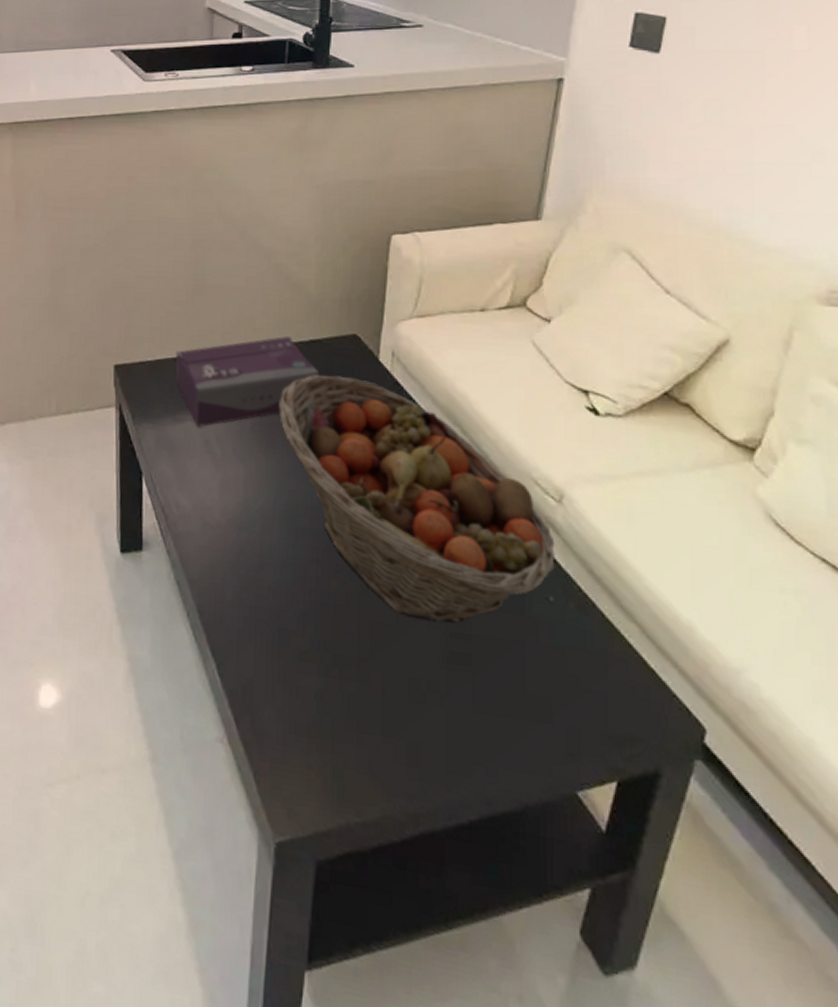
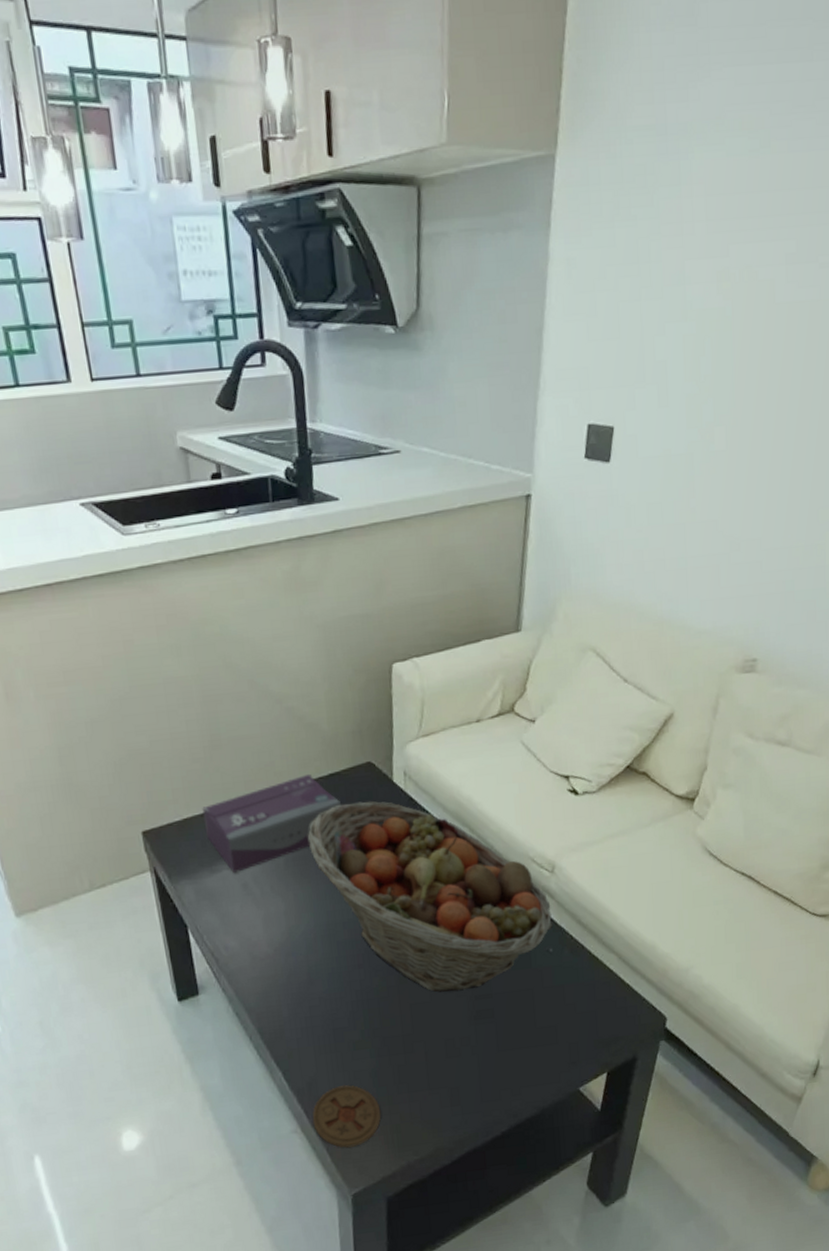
coaster: none [242,699,322,782] -> present [312,1085,381,1148]

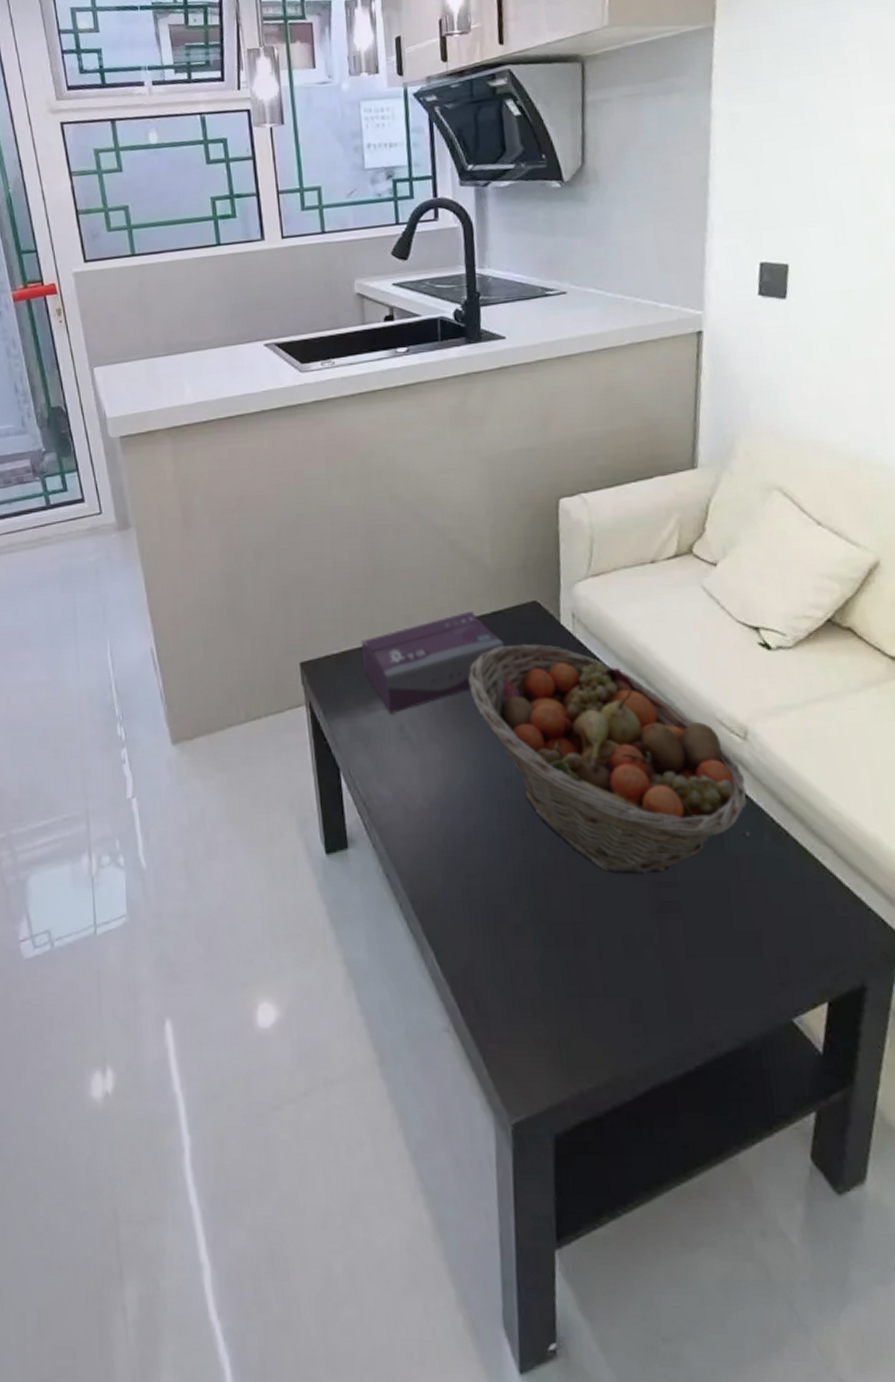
coaster: present [312,1085,381,1148] -> none [467,978,548,1060]

